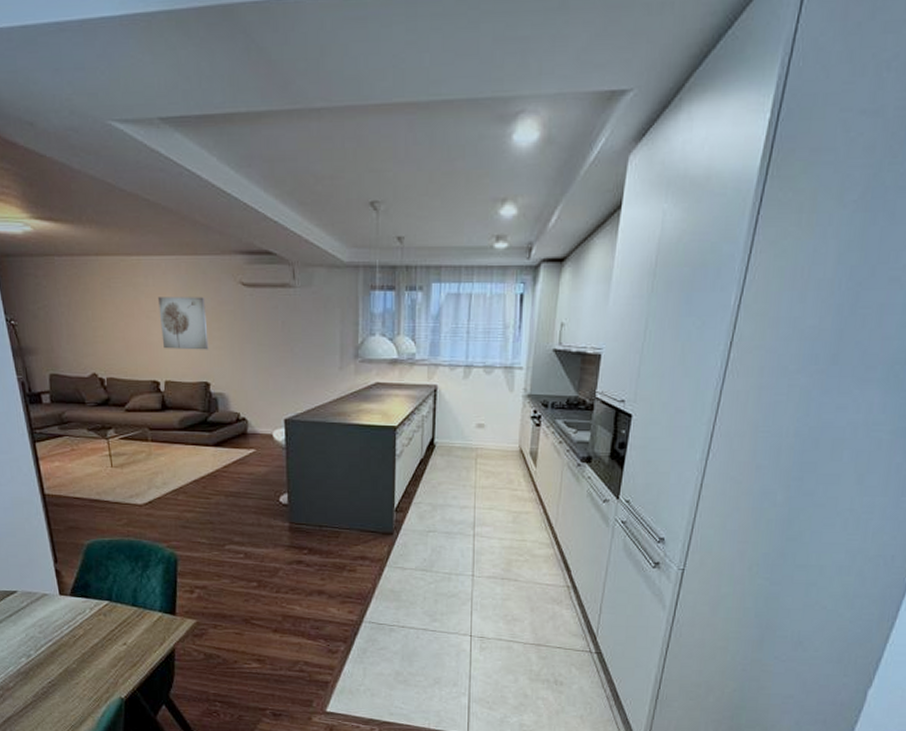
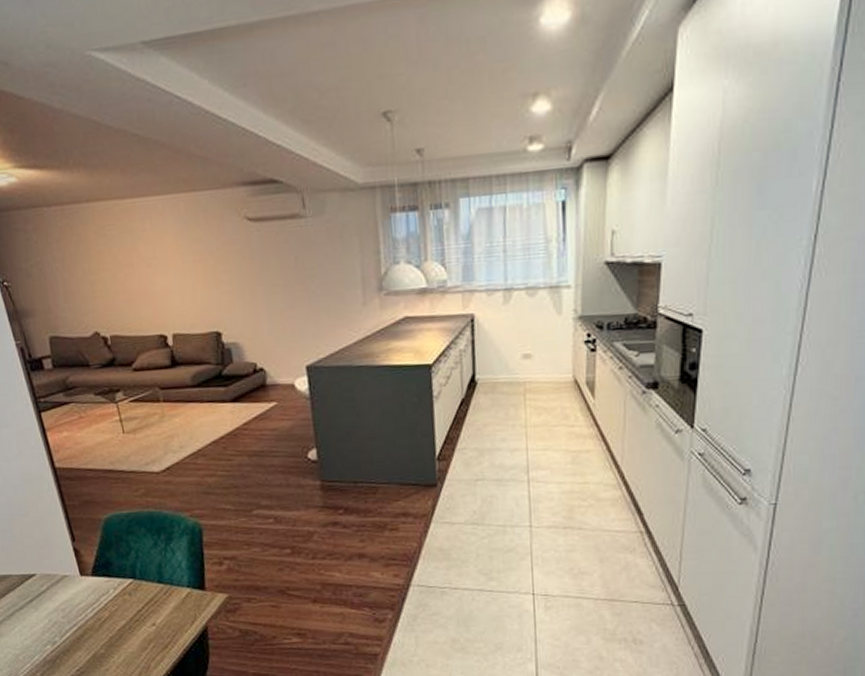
wall art: present [158,297,209,350] -> none [157,237,217,299]

